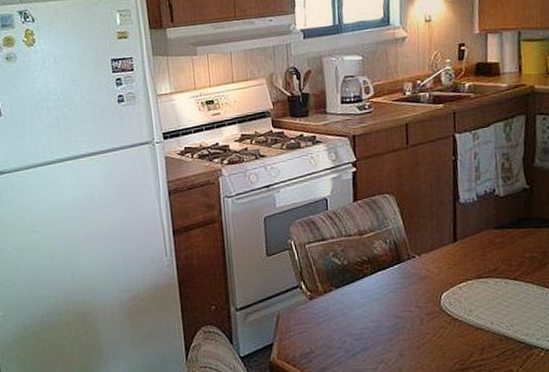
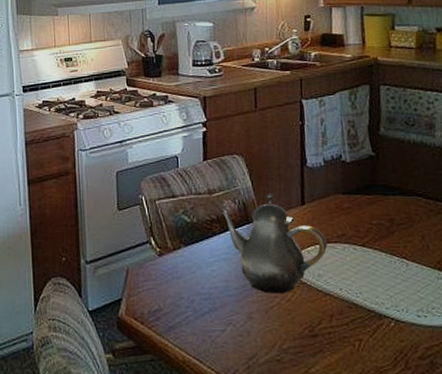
teapot: none [372,231,480,331] -> present [221,192,328,294]

